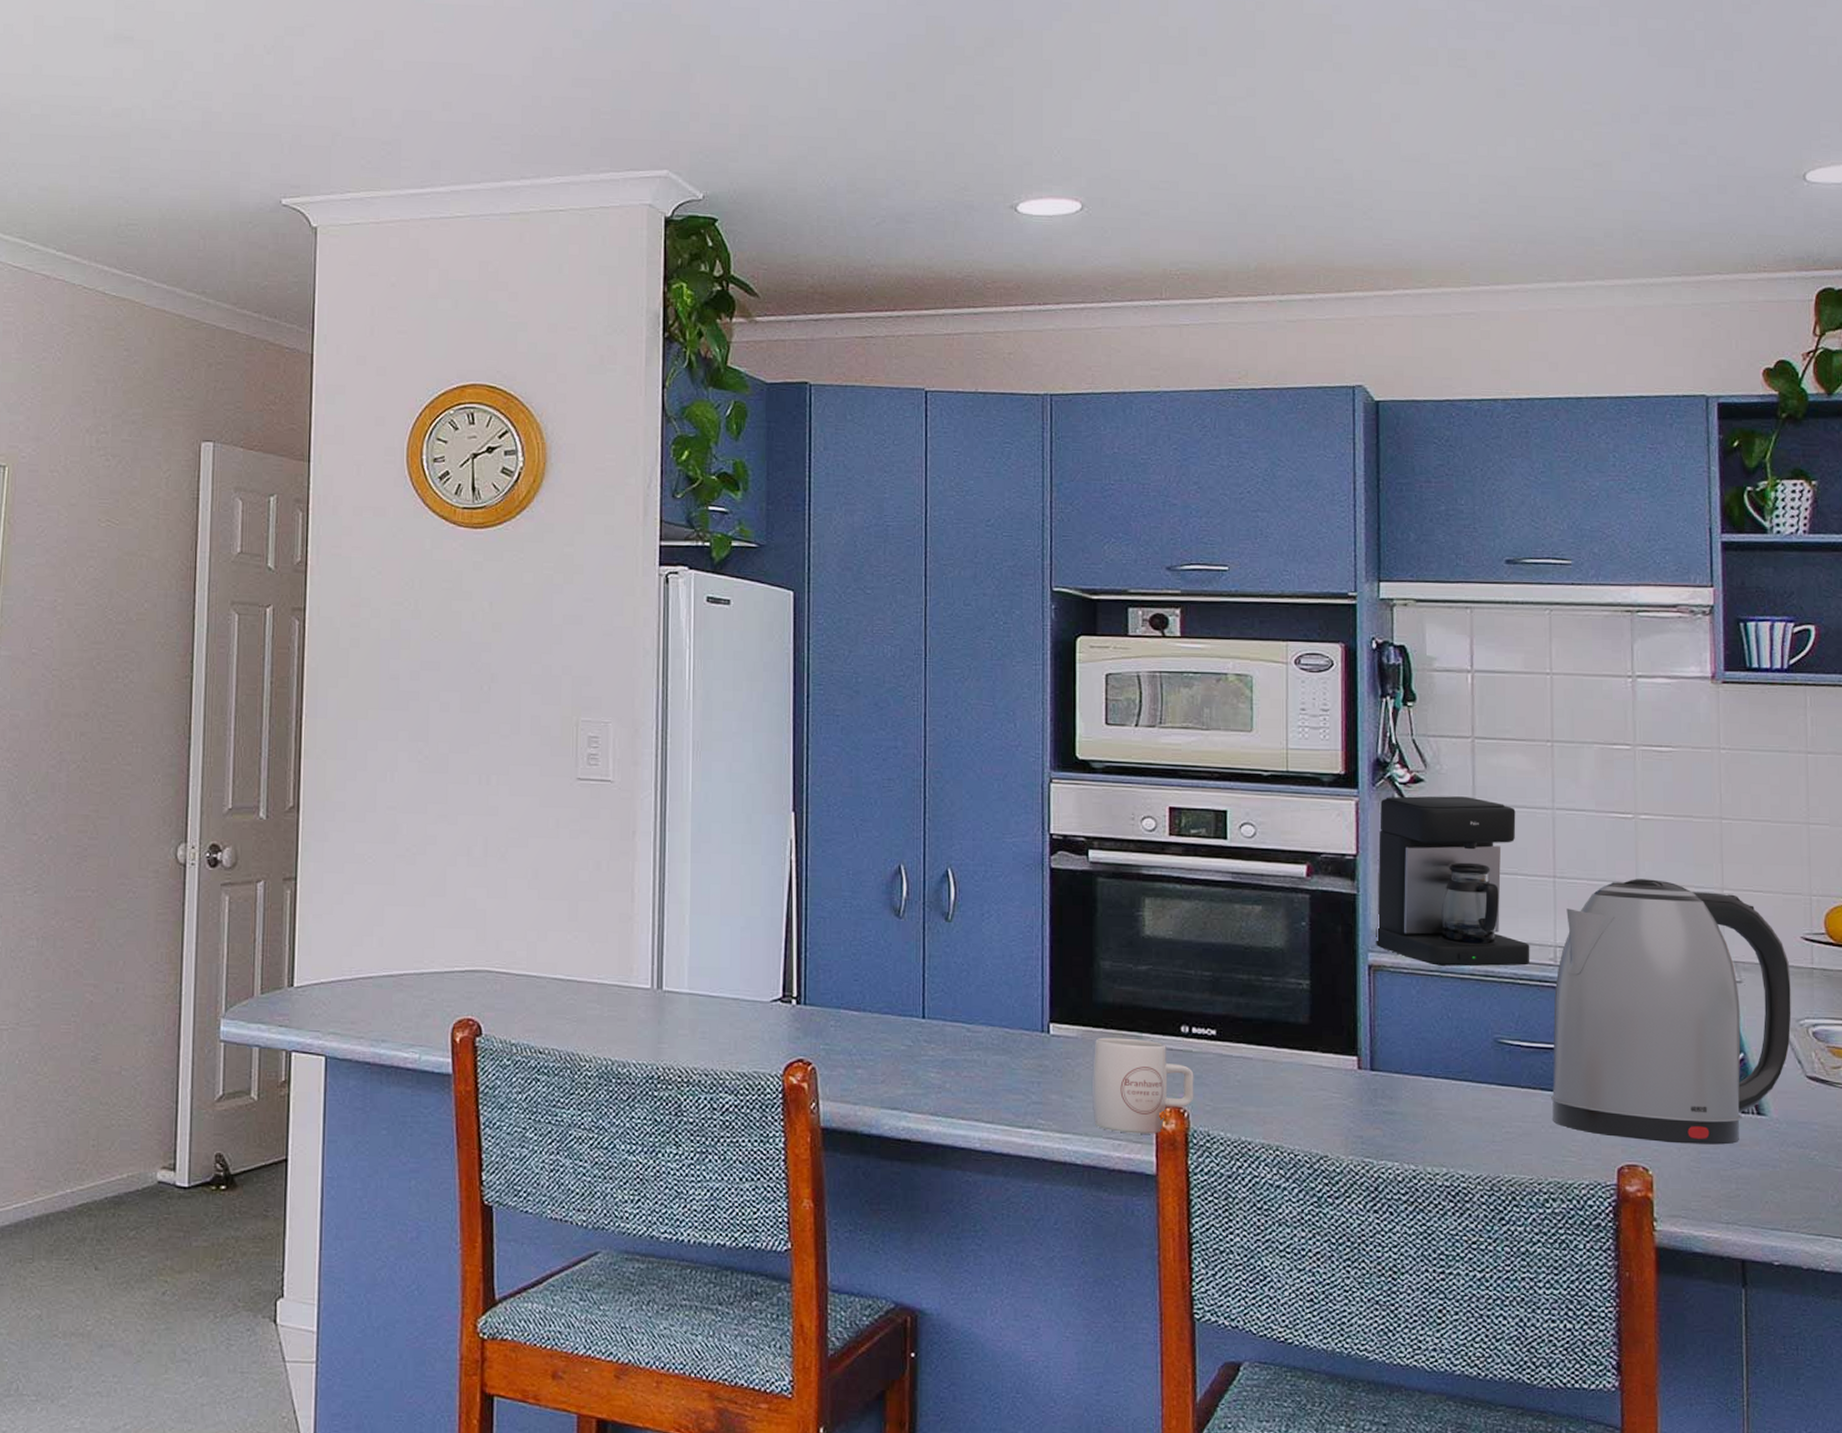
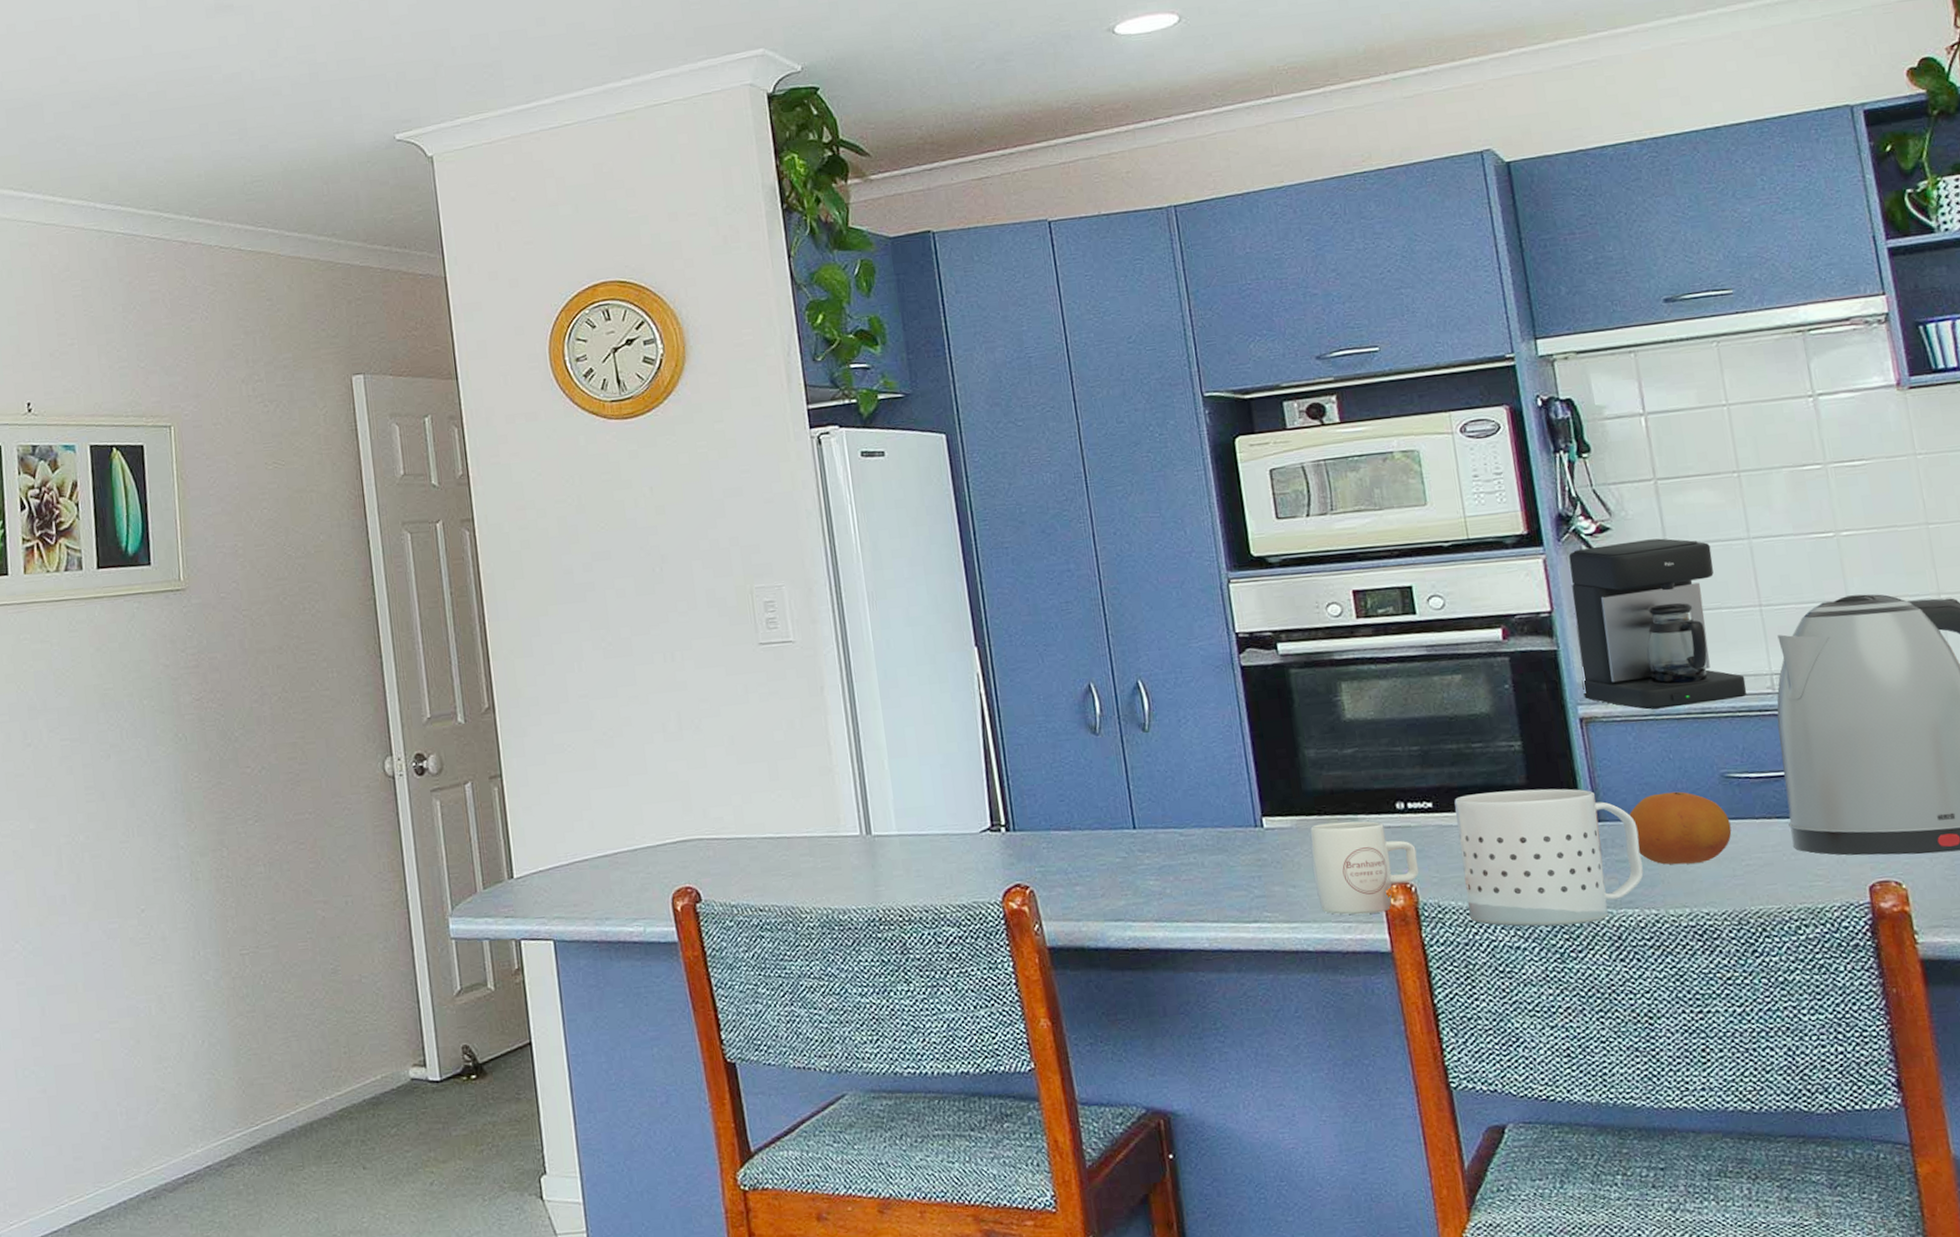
mug: none [1236,1027,1409,1170] -> present [1454,788,1644,927]
fruit: none [1402,1050,1497,1124] -> present [1629,791,1732,865]

